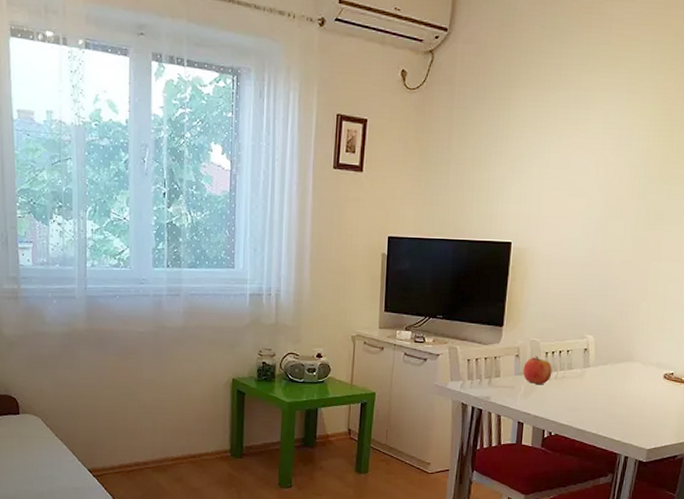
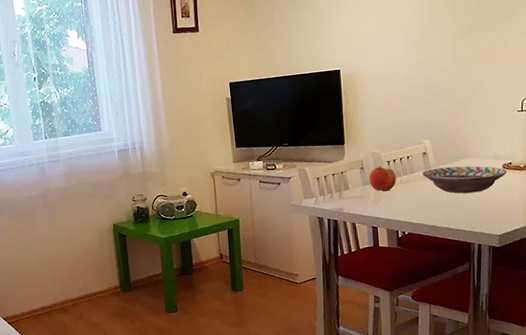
decorative bowl: none [580,367,667,401] -> present [422,166,507,194]

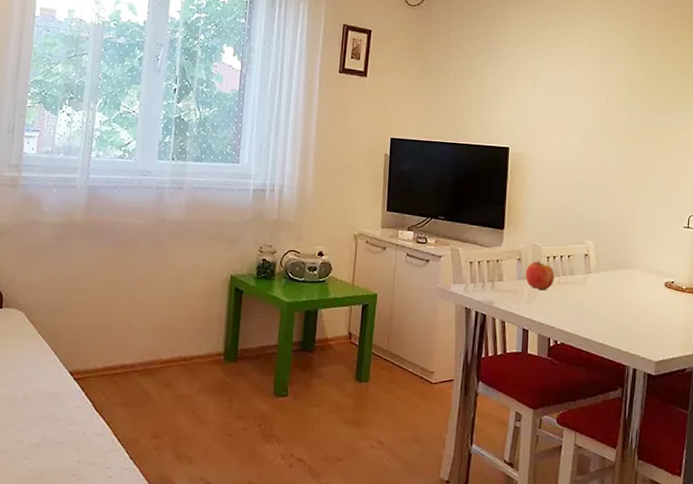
decorative bowl: present [422,166,507,194] -> none [582,273,669,309]

